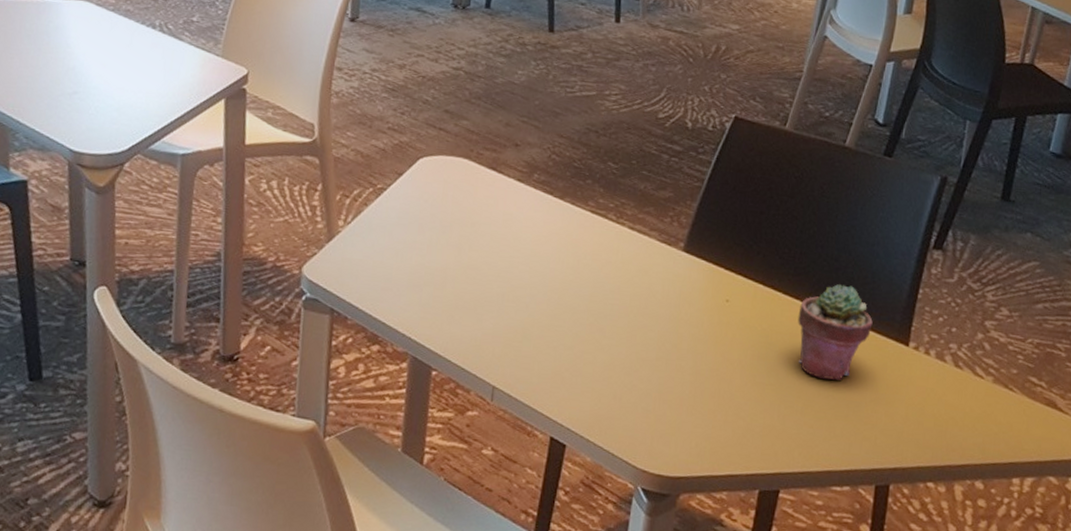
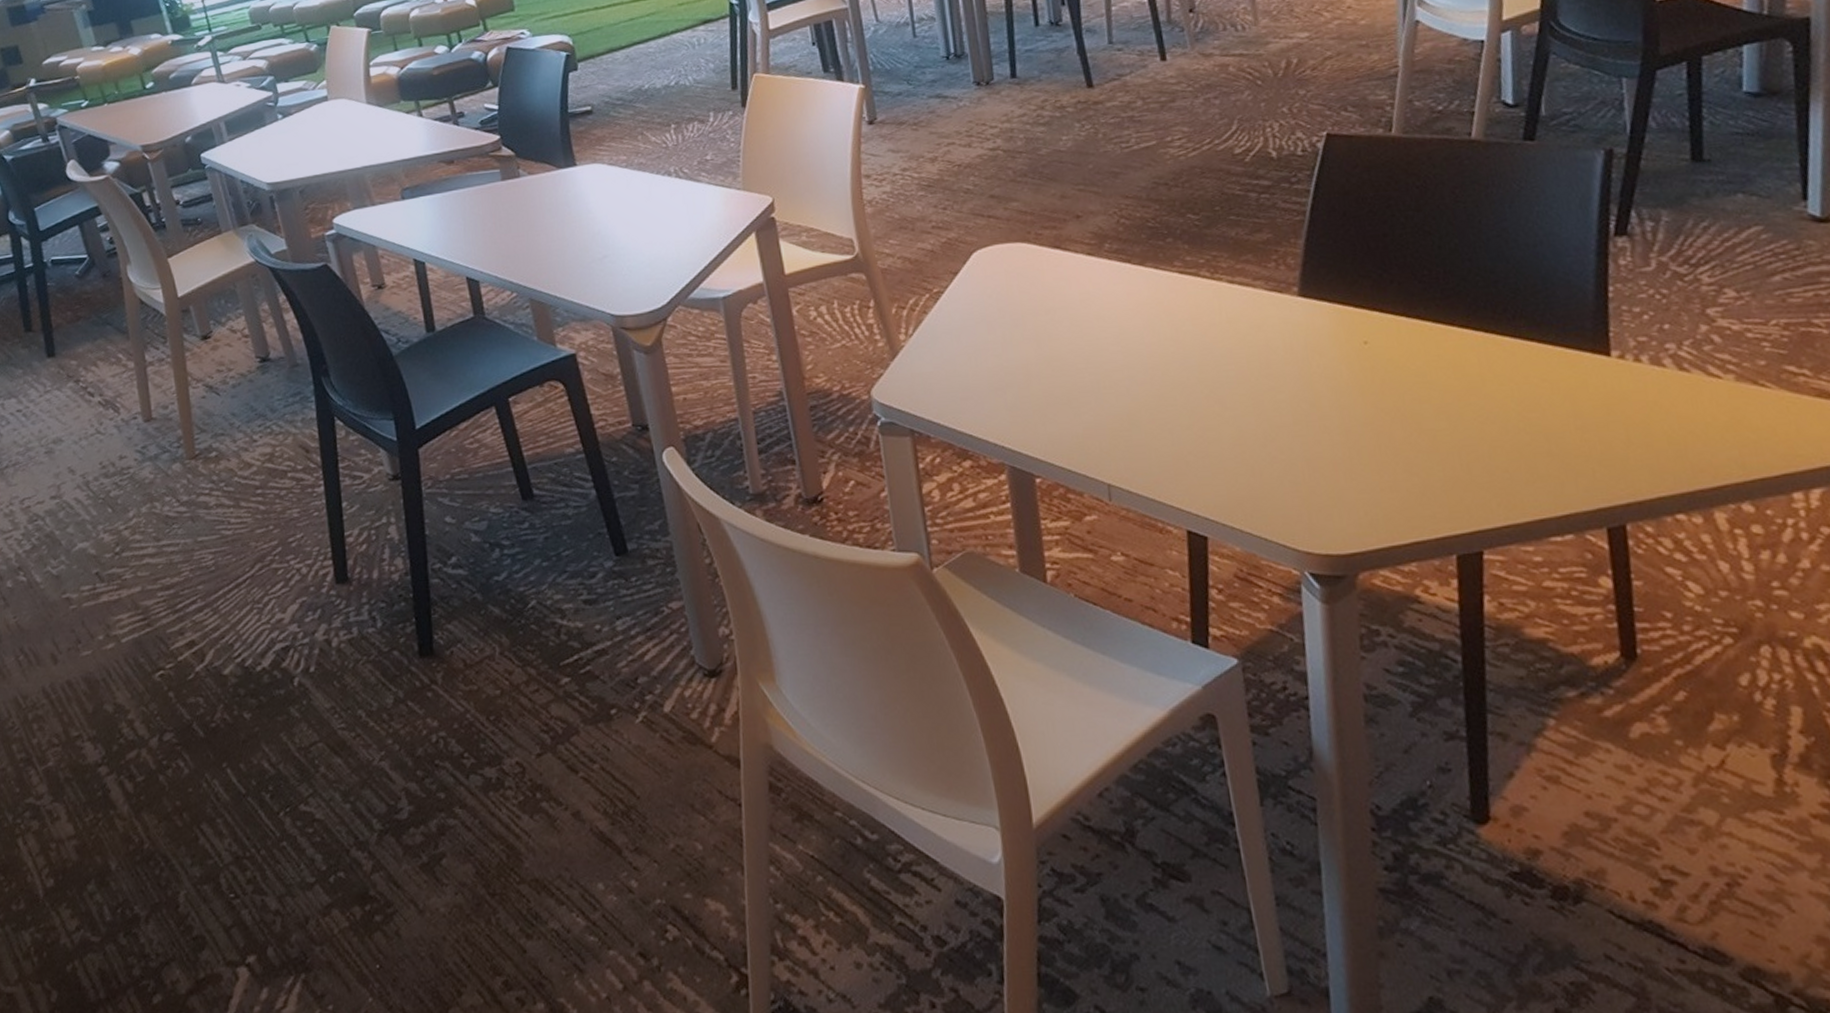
potted succulent: present [798,284,873,380] -> none [1458,298,1557,413]

